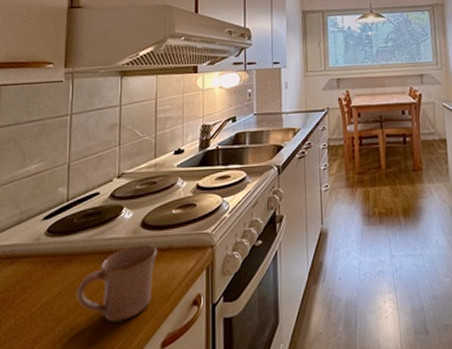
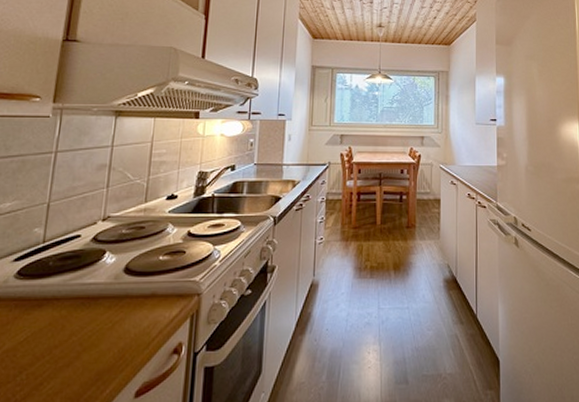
mug: present [77,245,158,323] -> none [45,291,140,371]

